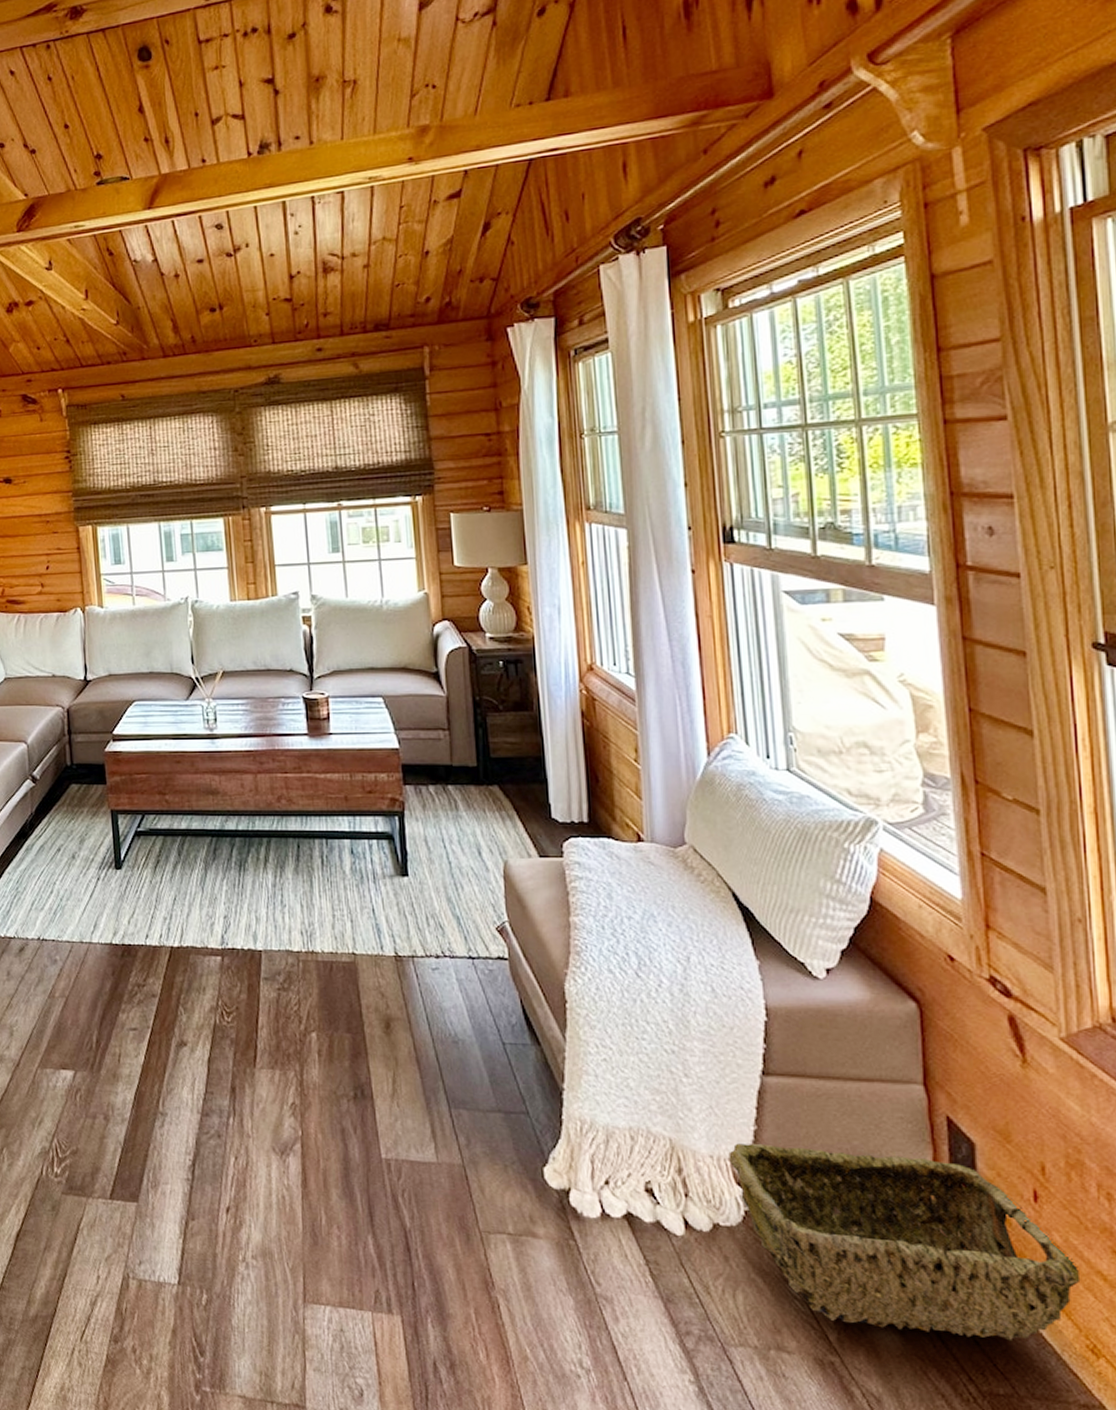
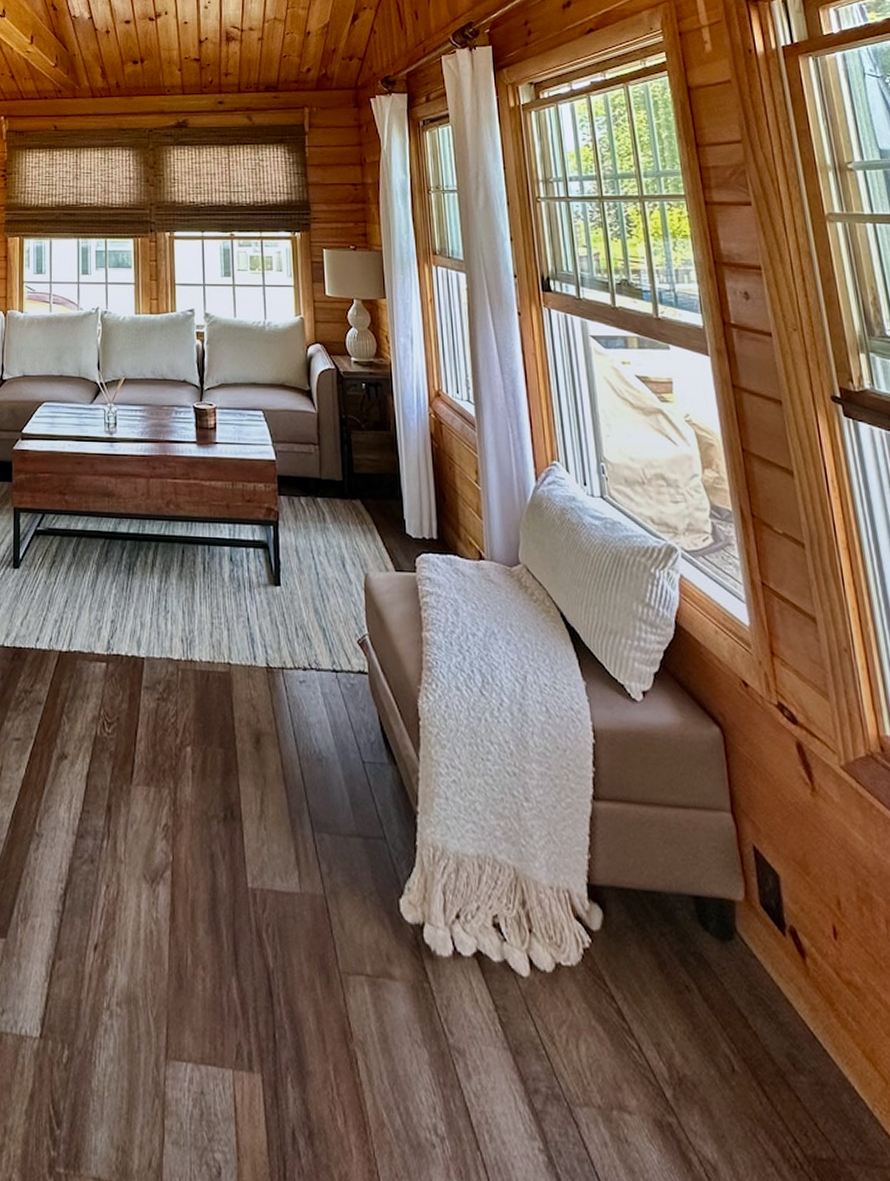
woven basket: present [728,1143,1081,1342] -> none [566,873,882,1096]

